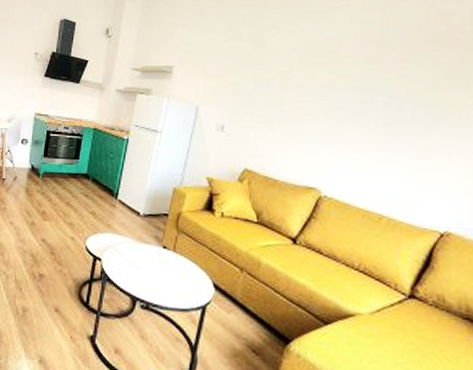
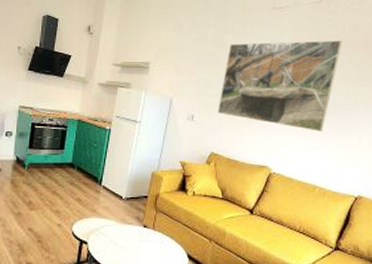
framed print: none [252,34,425,150] -> present [217,40,343,133]

